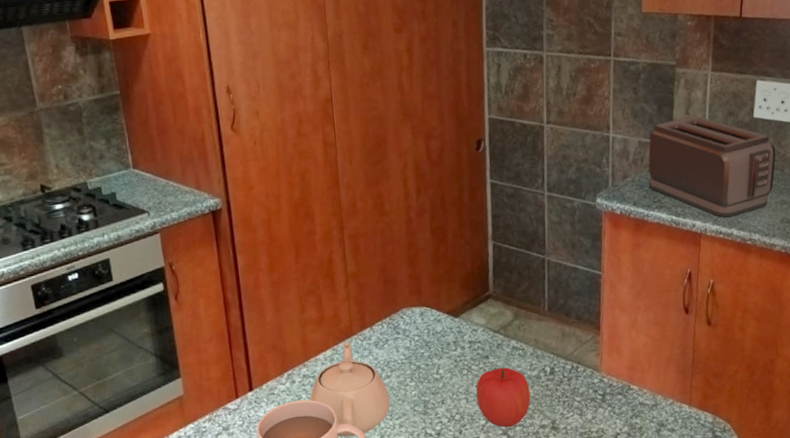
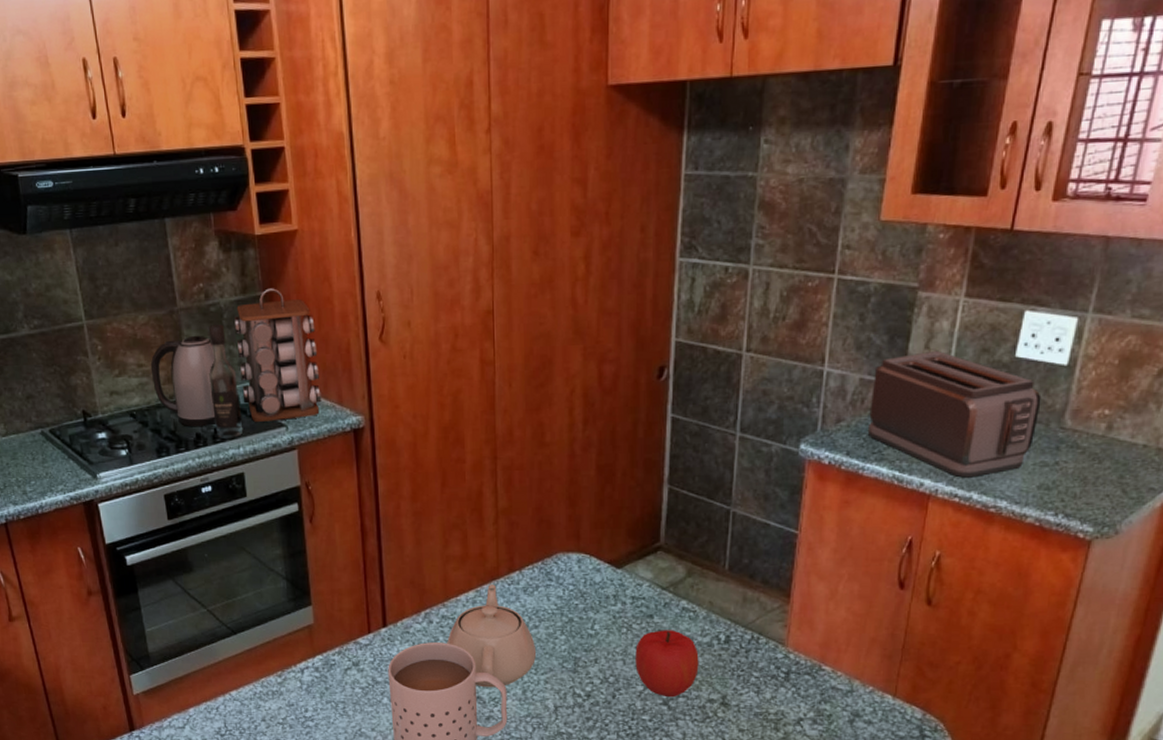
kettle: none [12,133,80,219] -> present [150,335,216,427]
bottle: none [68,122,107,228] -> present [208,324,244,438]
spice rack: none [92,87,181,210] -> present [233,288,322,422]

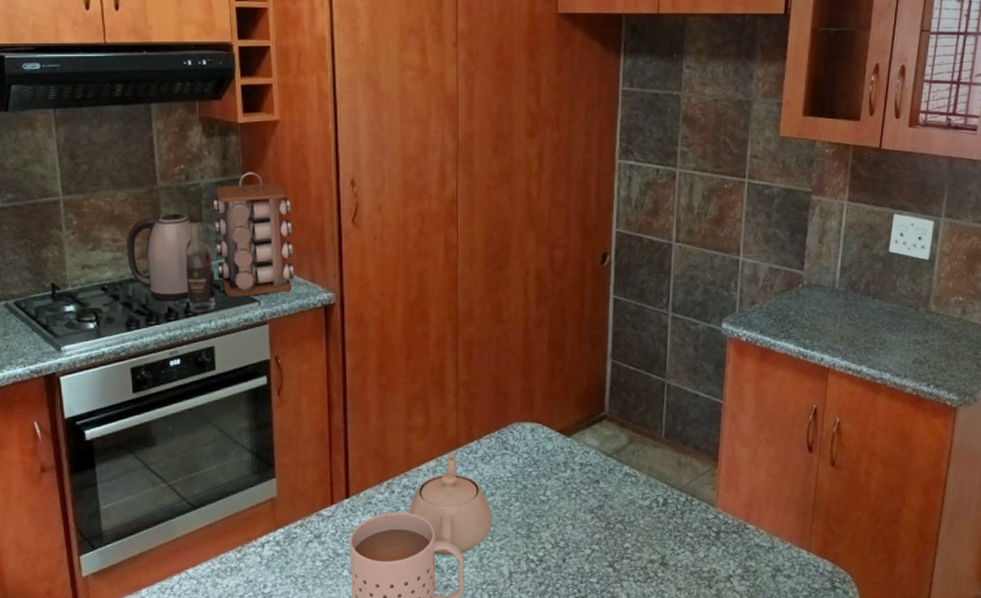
fruit: present [635,630,699,698] -> none [584,494,640,560]
toaster: present [868,350,1042,478] -> none [777,244,911,354]

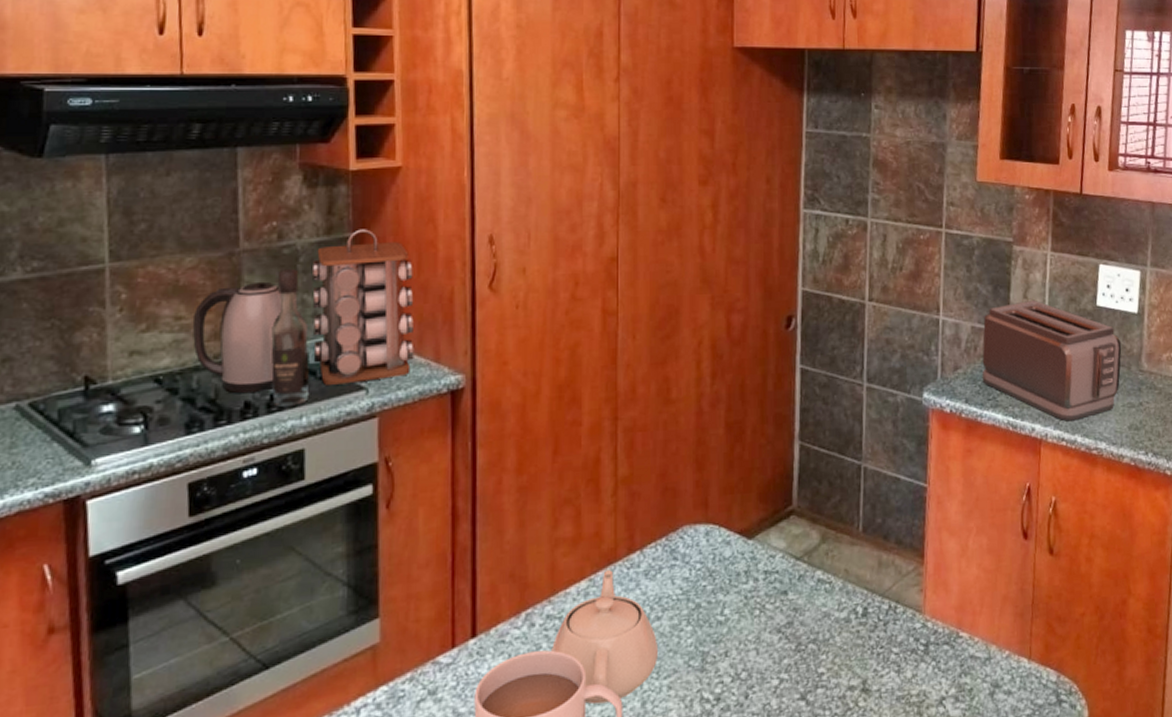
toaster: none [777,244,911,354] -> present [982,299,1122,421]

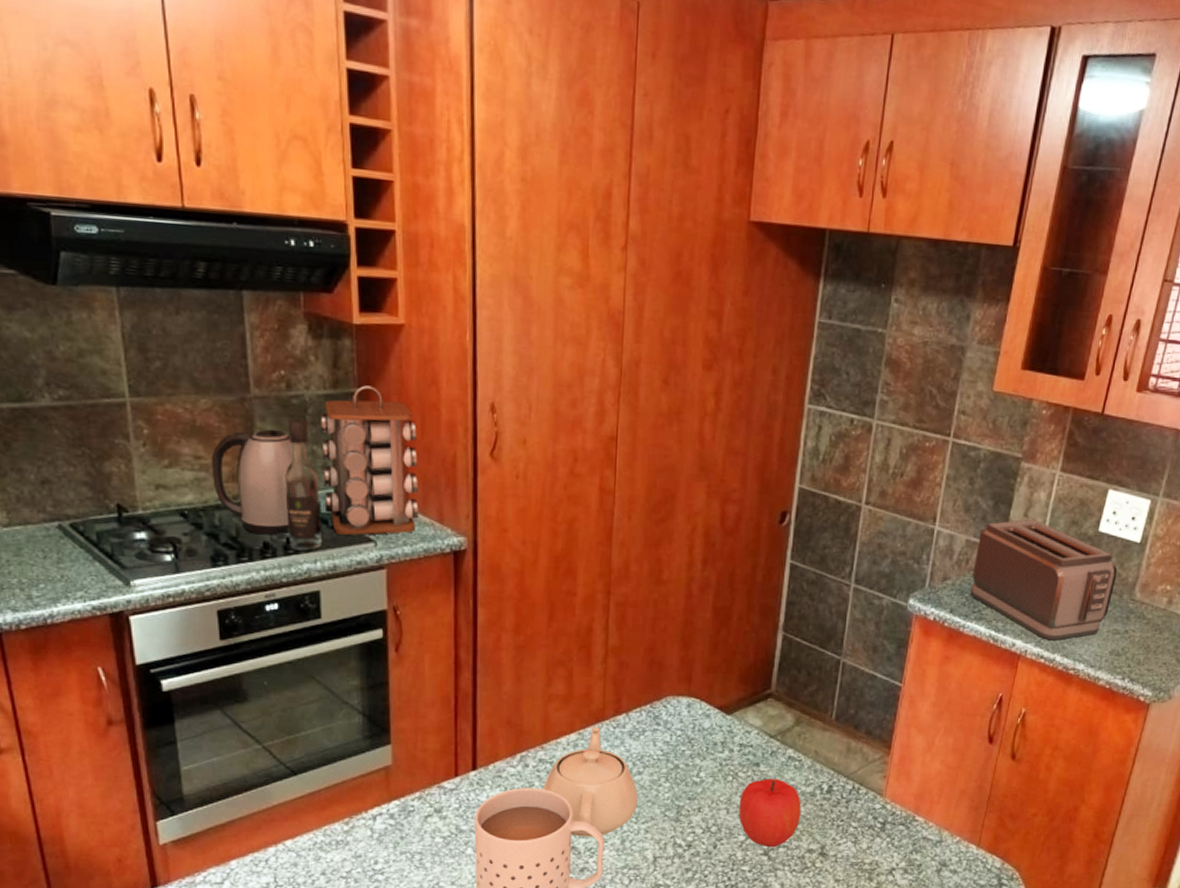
fruit: none [769,606,837,690] -> present [738,779,802,848]

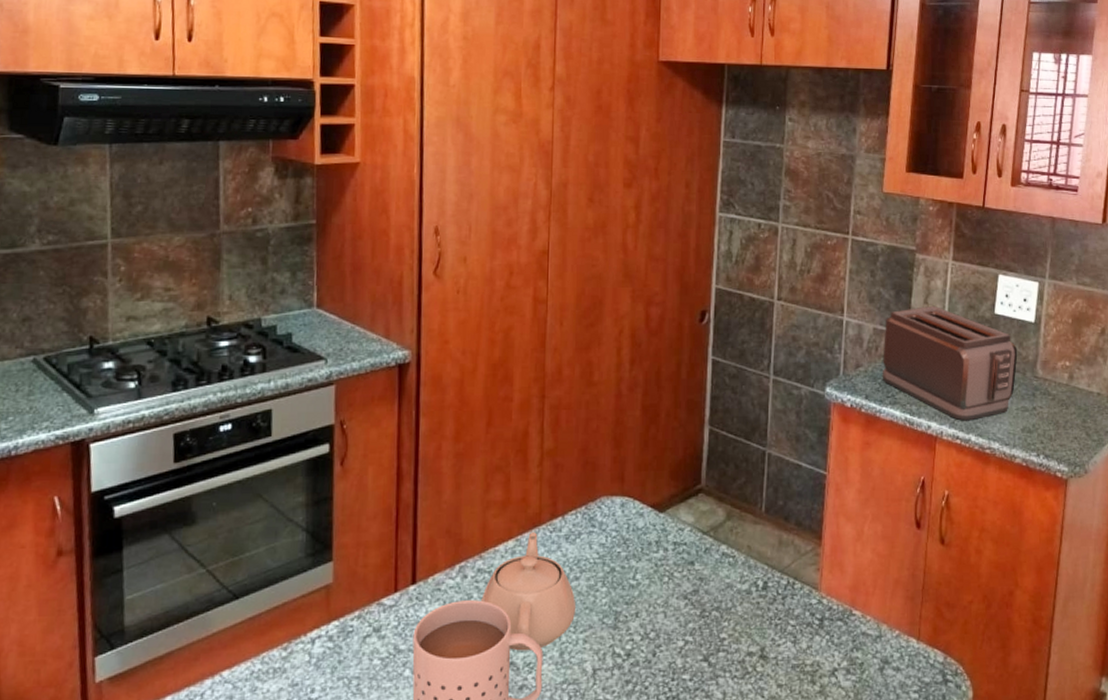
kettle: present [211,429,293,535] -> none [179,260,255,358]
bottle: present [285,419,323,551] -> none [245,250,277,371]
spice rack: present [320,385,419,535] -> none [280,217,368,354]
fruit: present [738,779,802,848] -> none [676,577,738,653]

